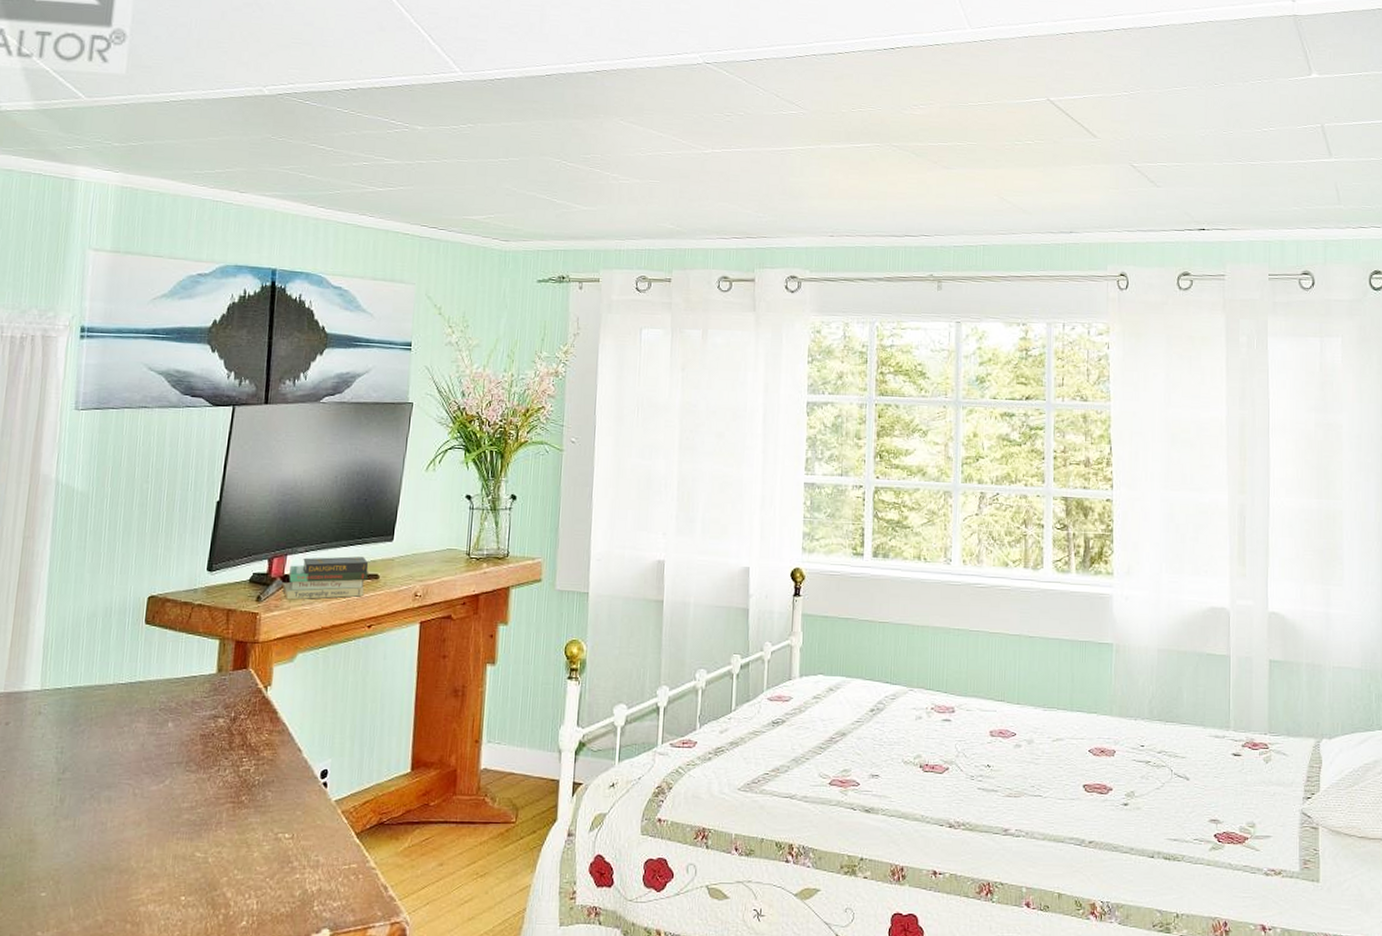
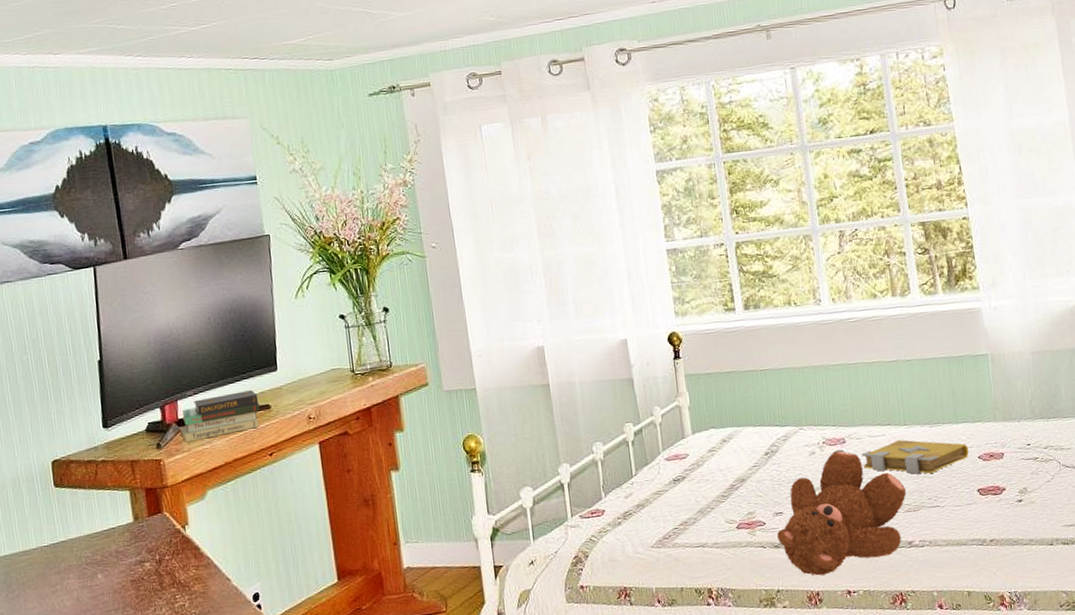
teddy bear: none [869,720,1010,850] -> present [777,450,907,576]
spell book: none [969,719,1080,760] -> present [862,440,969,474]

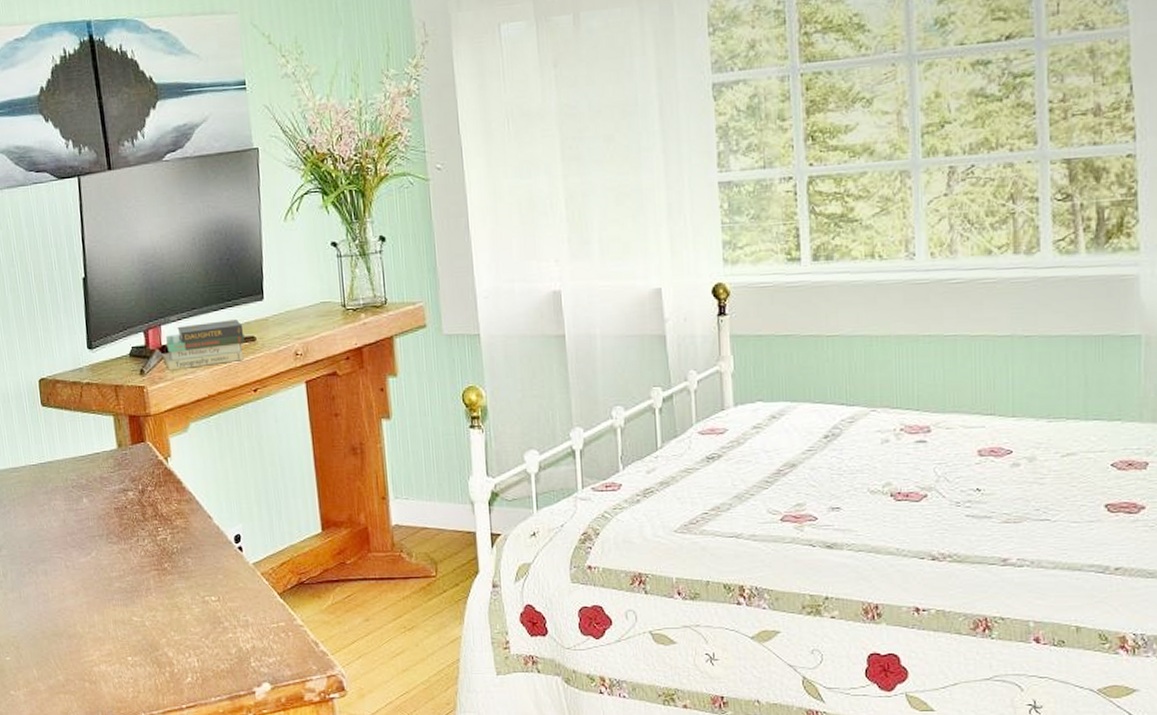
teddy bear: present [777,450,907,576] -> none [831,441,1007,586]
spell book: present [862,440,969,474] -> none [951,435,1099,479]

